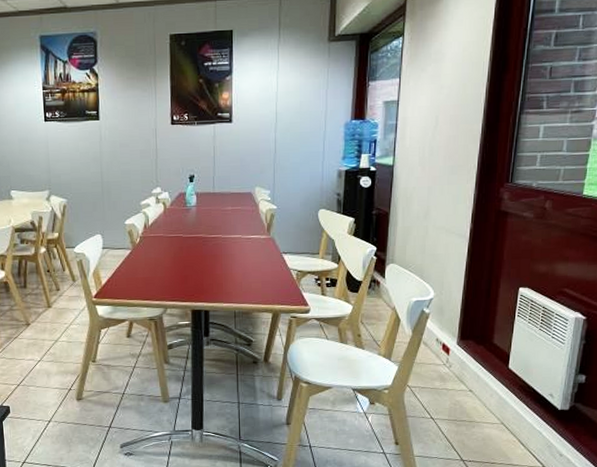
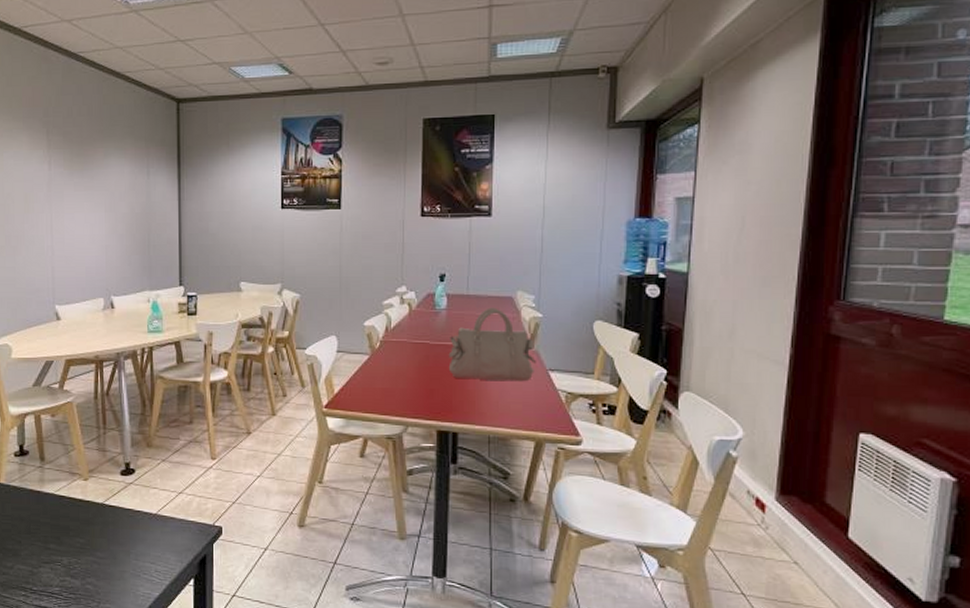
shoulder bag: none [199,202,272,266] -> present [448,307,536,382]

